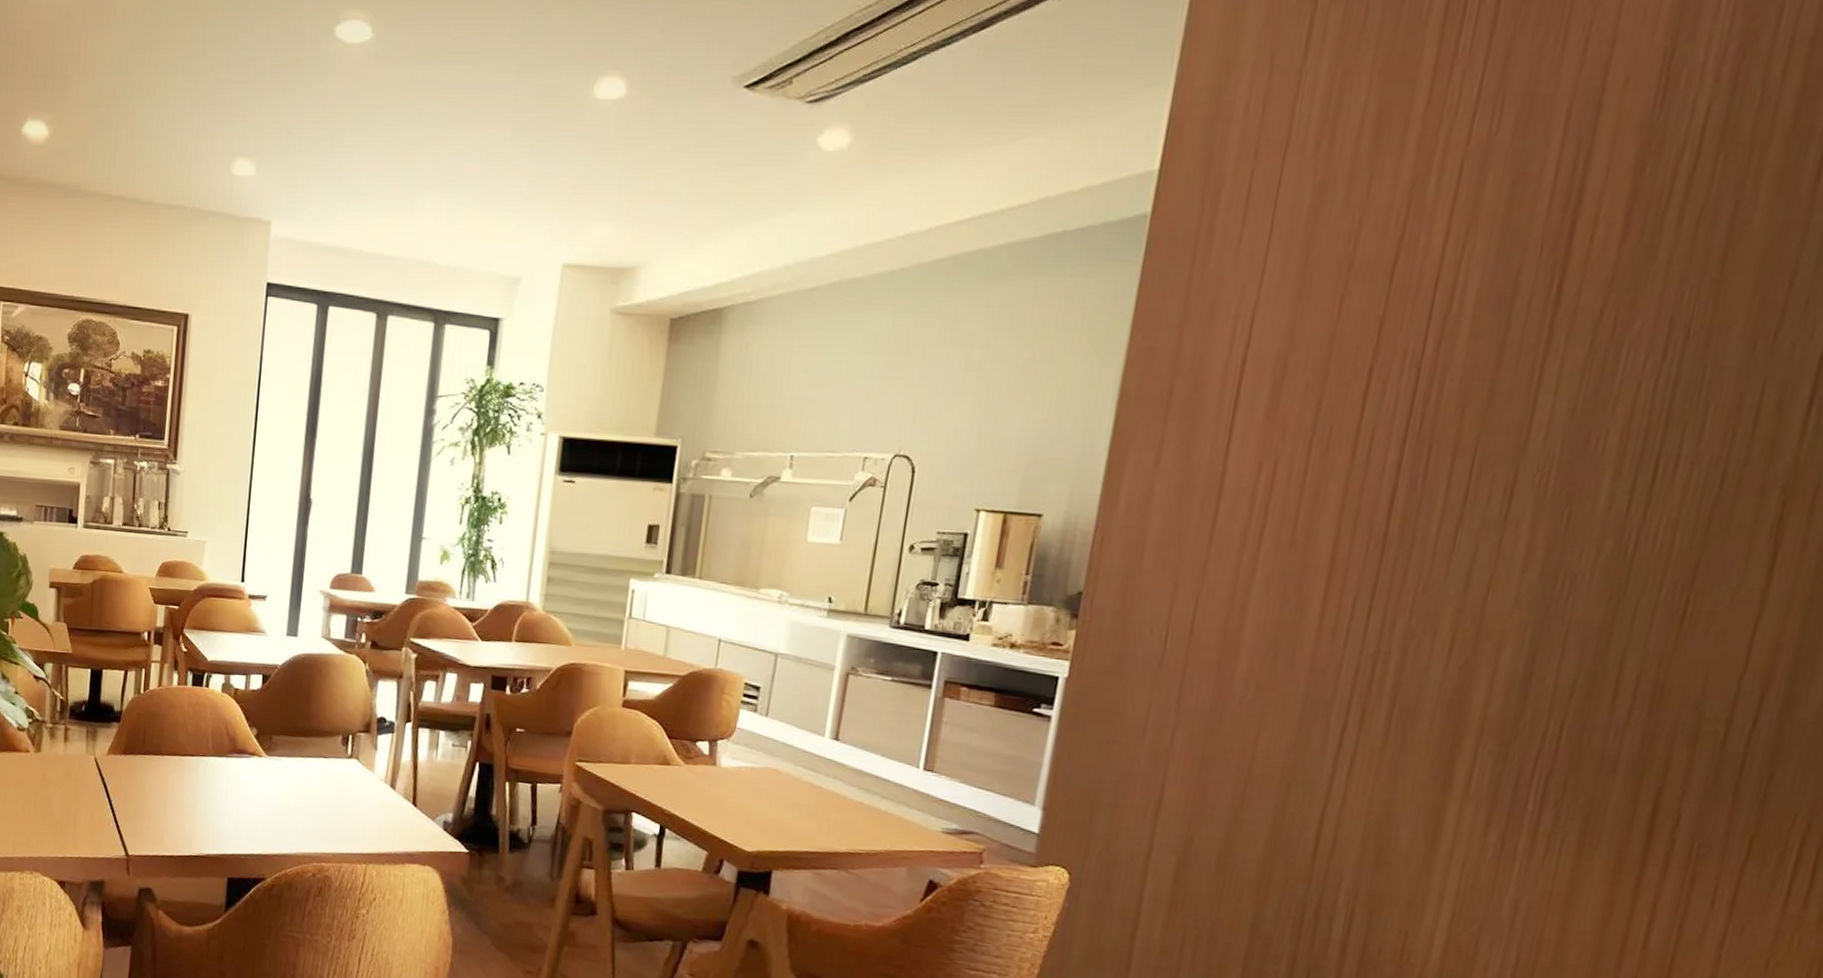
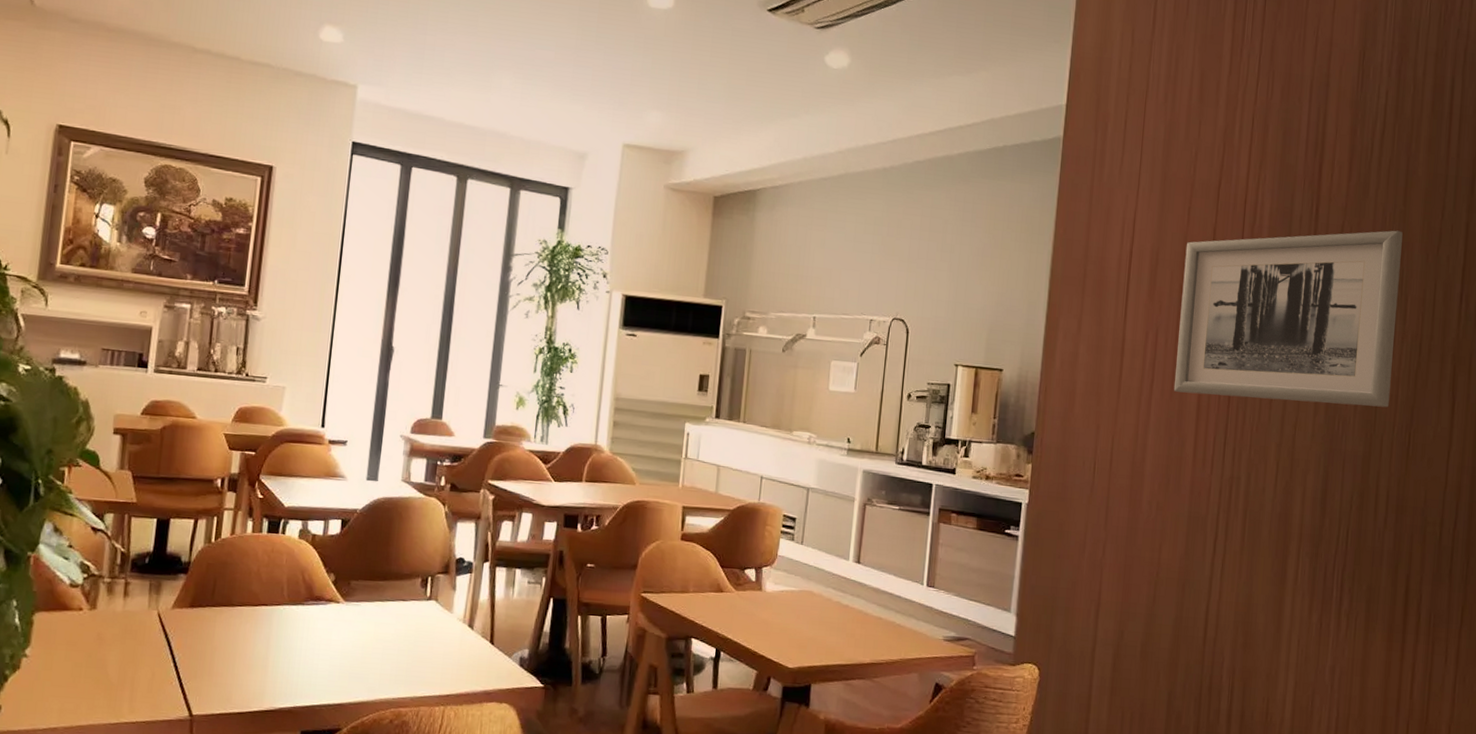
wall art: none [1296,309,1712,561] -> present [1174,230,1403,408]

